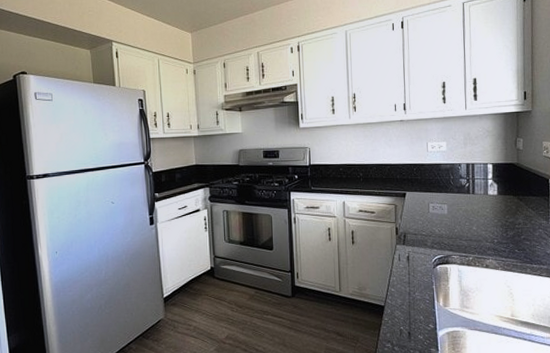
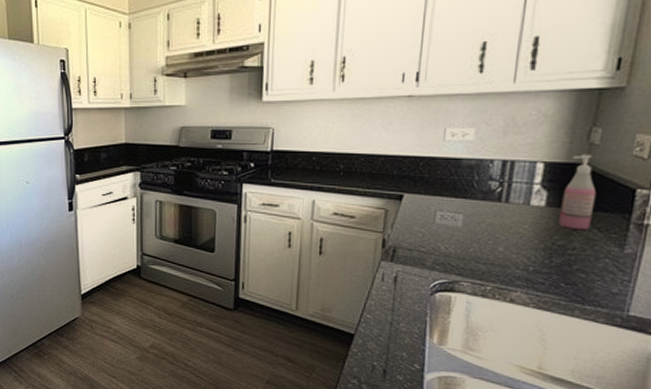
soap dispenser: none [507,157,527,211] -> present [559,154,597,231]

